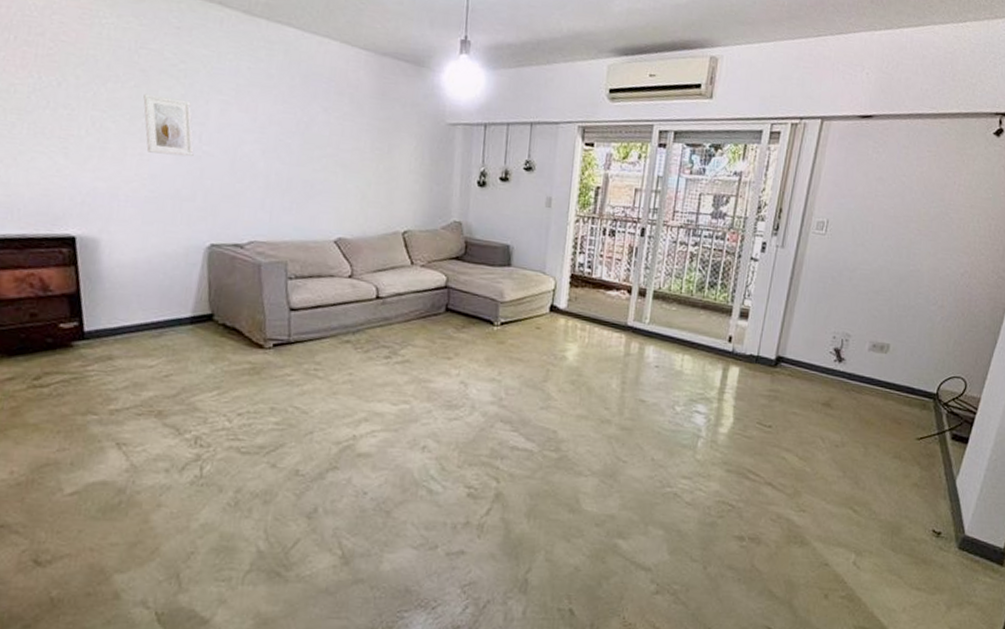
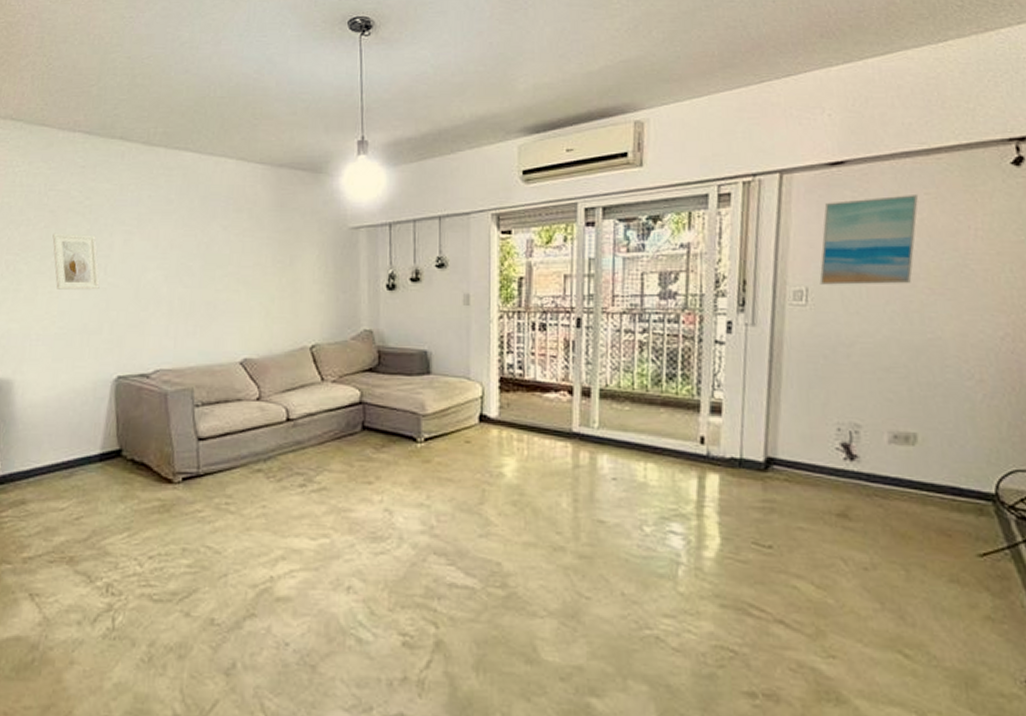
wall art: none [838,149,923,225] -> present [819,195,919,285]

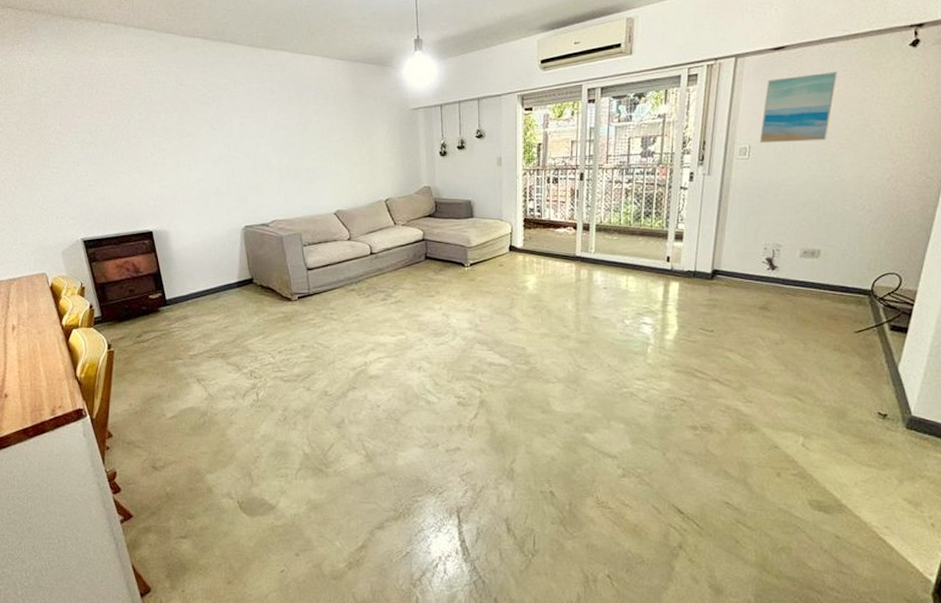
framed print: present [52,233,100,290] -> none [186,119,226,162]

